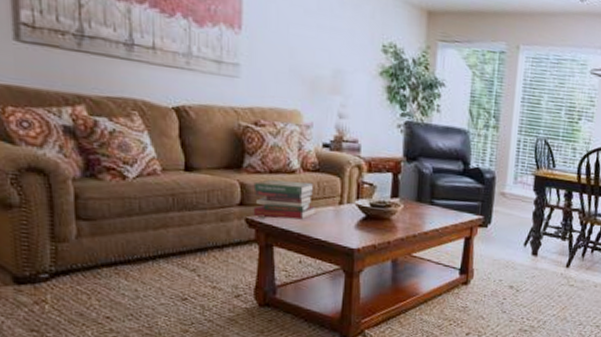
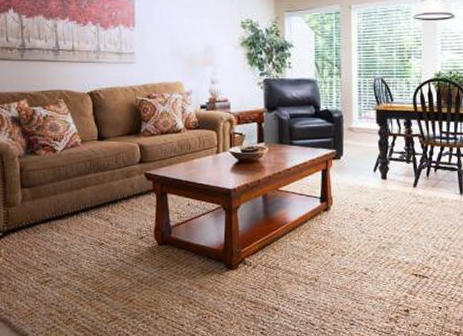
books: present [253,179,317,220] -> none [149,138,199,170]

